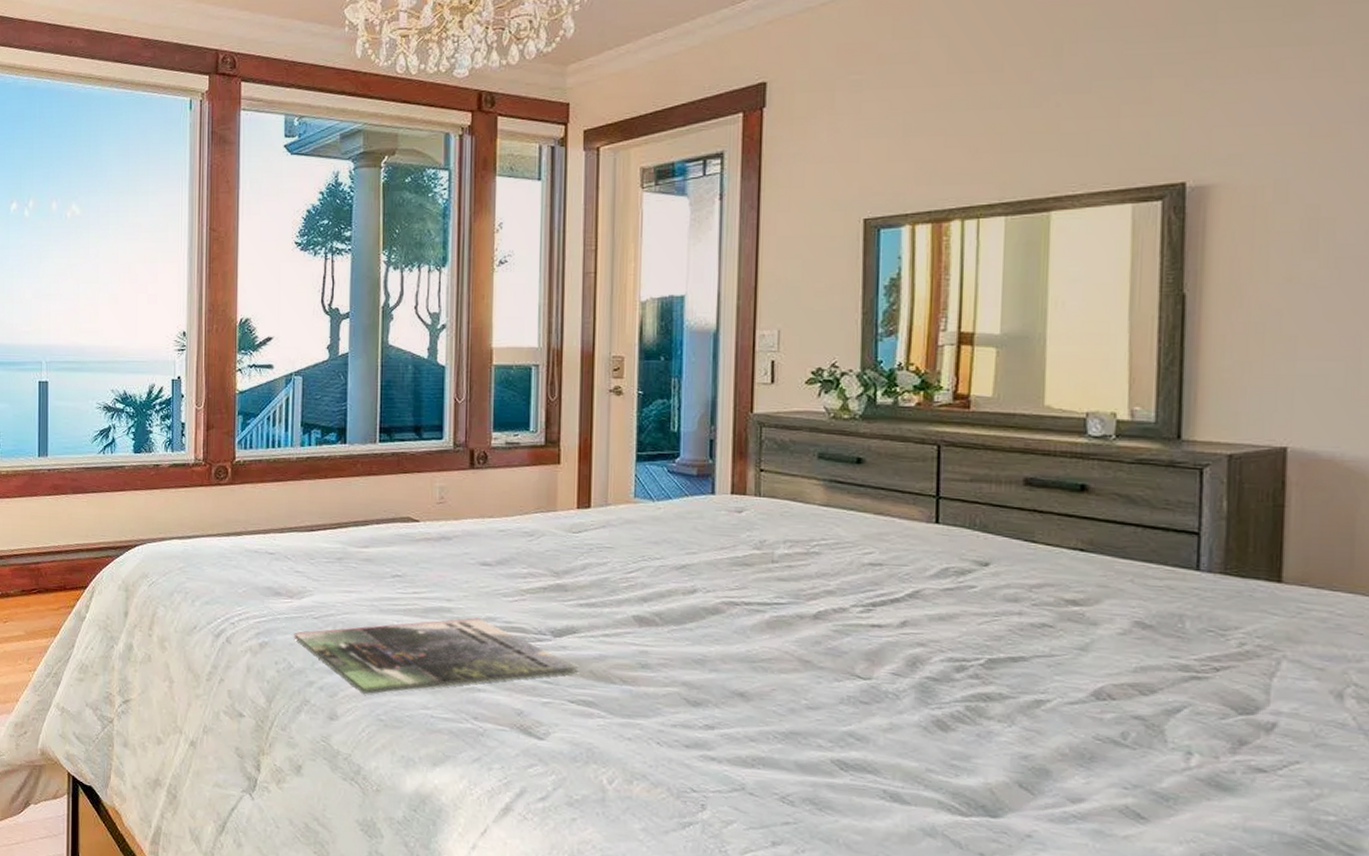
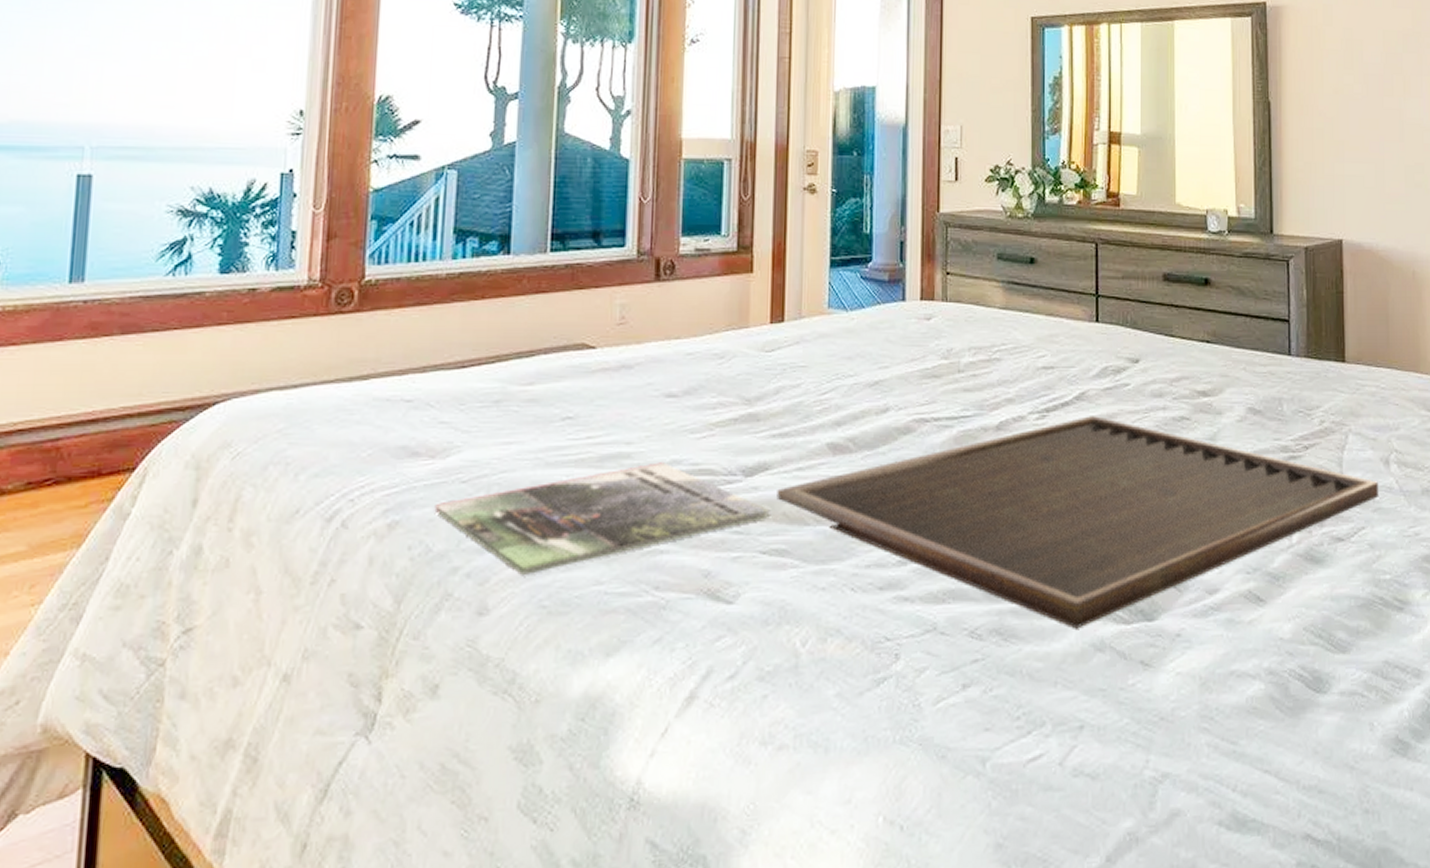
tray: none [584,614,1325,812] -> present [777,416,1379,629]

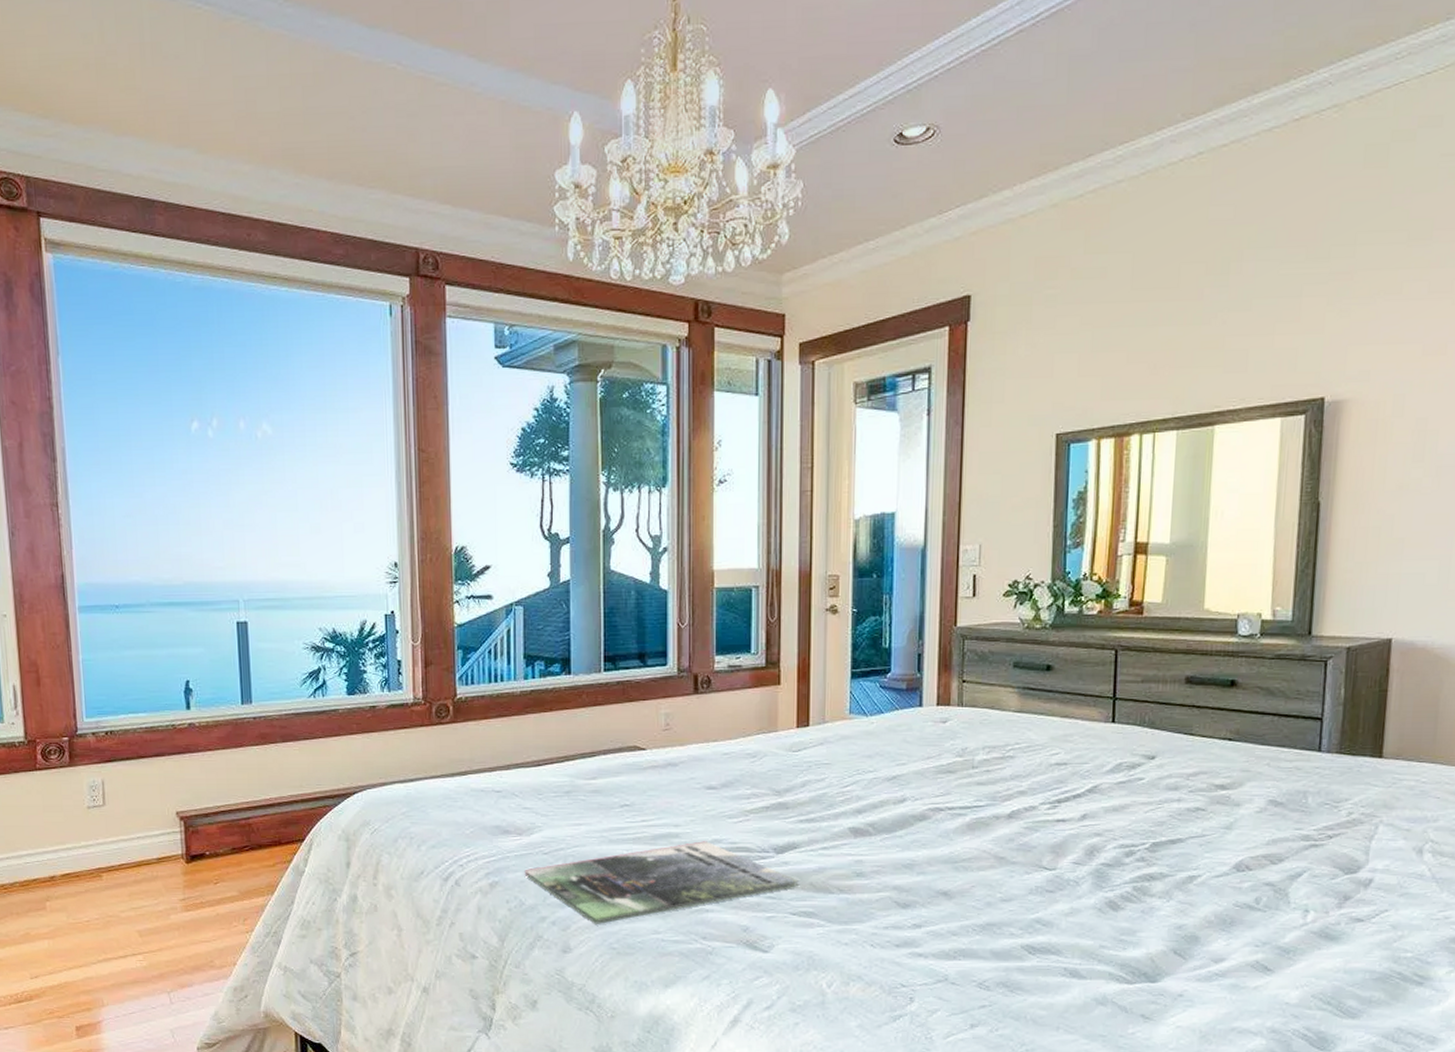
tray: present [777,416,1379,629] -> none [804,807,1408,986]

